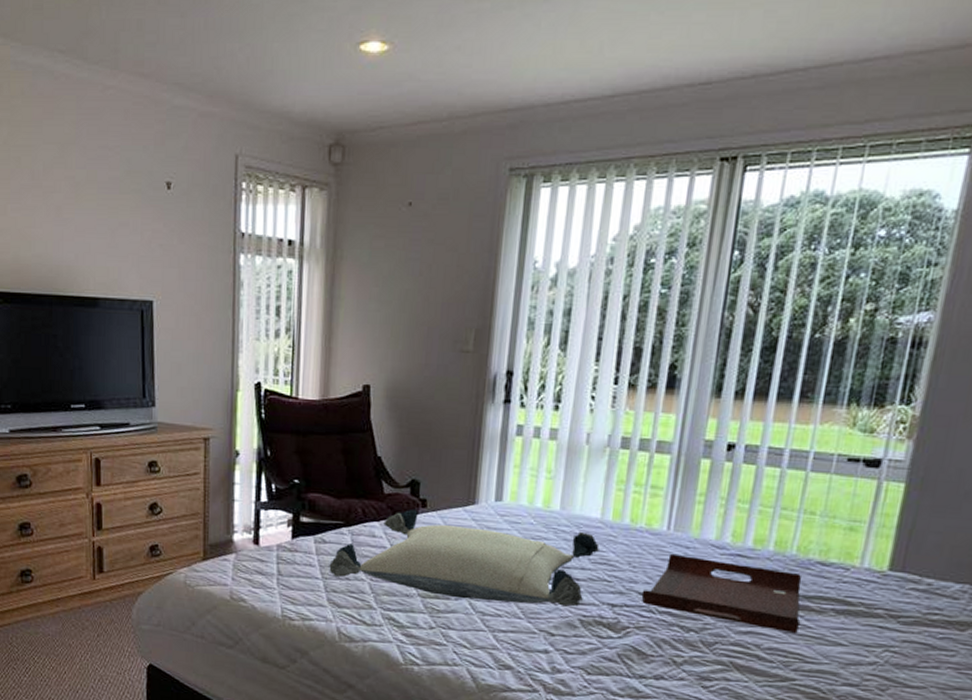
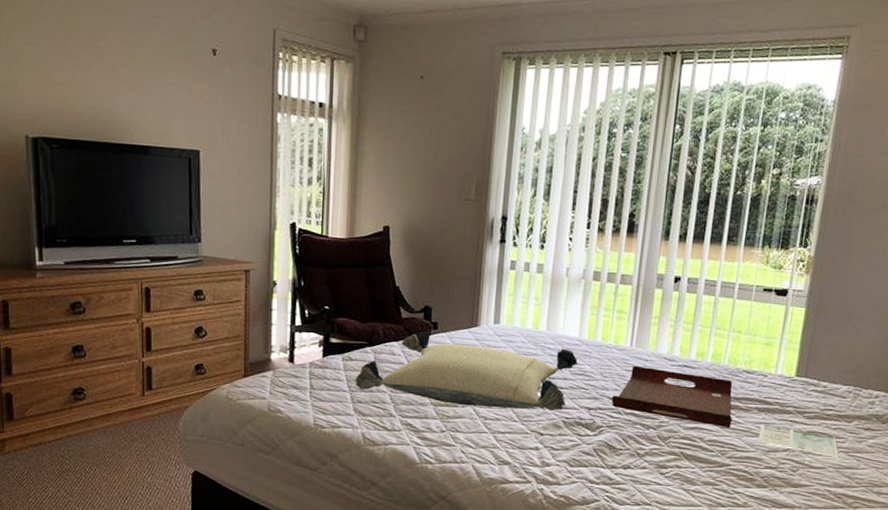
magazine: none [833,629,946,685] -> present [757,423,839,466]

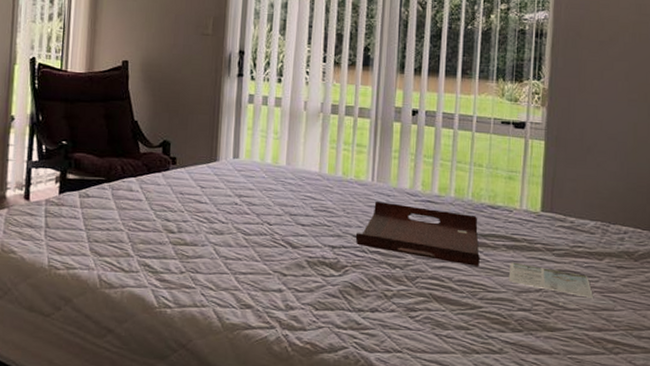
pillow: present [355,330,578,411] -> none [91,166,319,249]

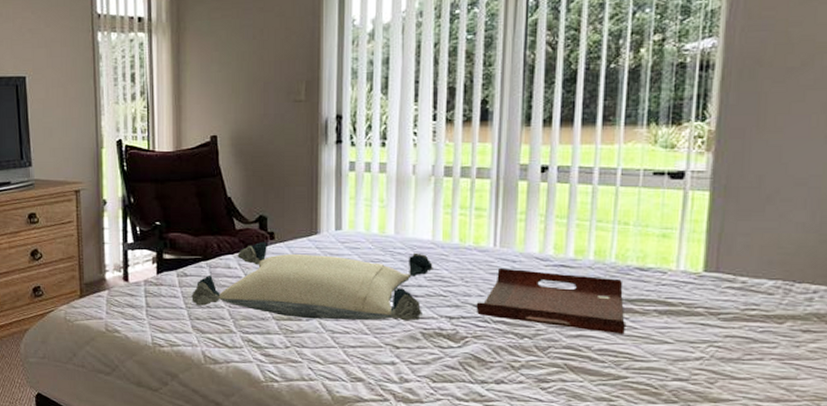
pillow: none [91,166,319,249] -> present [191,241,433,321]
magazine: present [508,262,593,308] -> none [660,328,769,377]

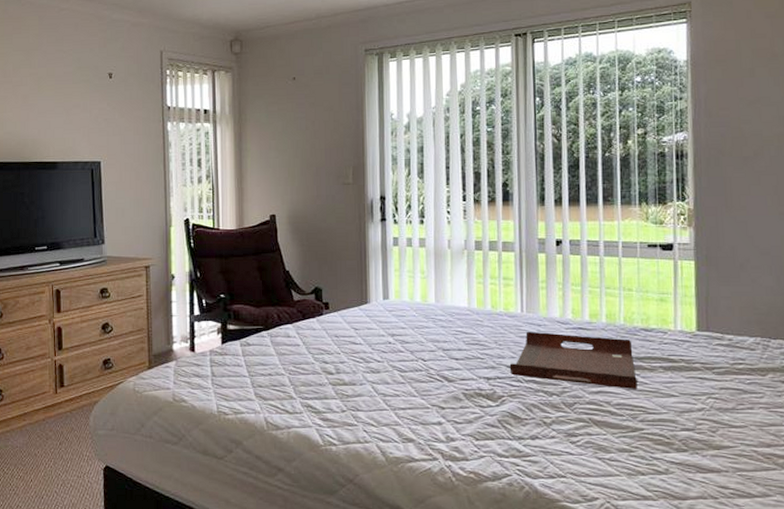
pillow: present [191,241,433,321] -> none [254,311,470,384]

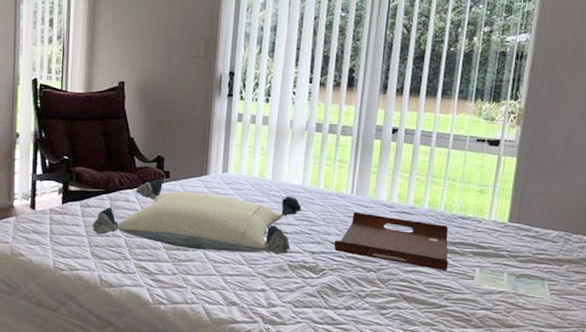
pillow: none [254,311,470,384] -> present [92,179,302,254]
magazine: none [668,383,759,425] -> present [473,267,551,307]

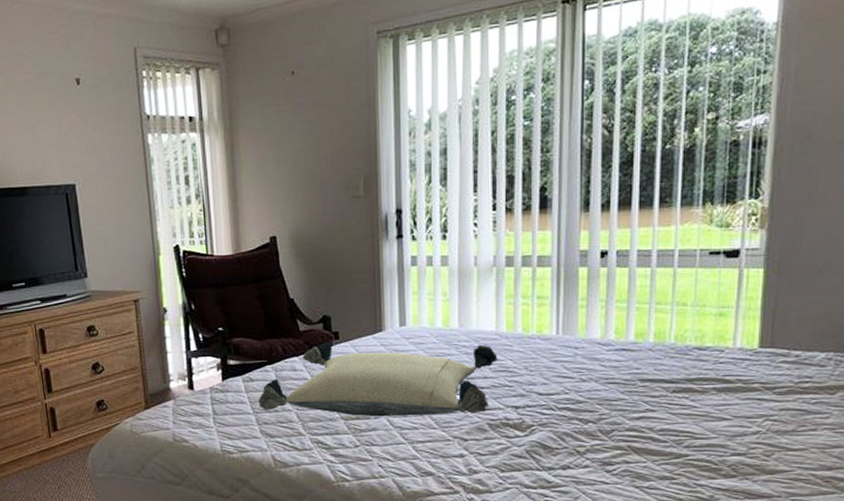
serving tray: present [333,211,449,272] -> none [541,355,685,415]
magazine: present [473,267,551,307] -> none [719,405,822,447]

